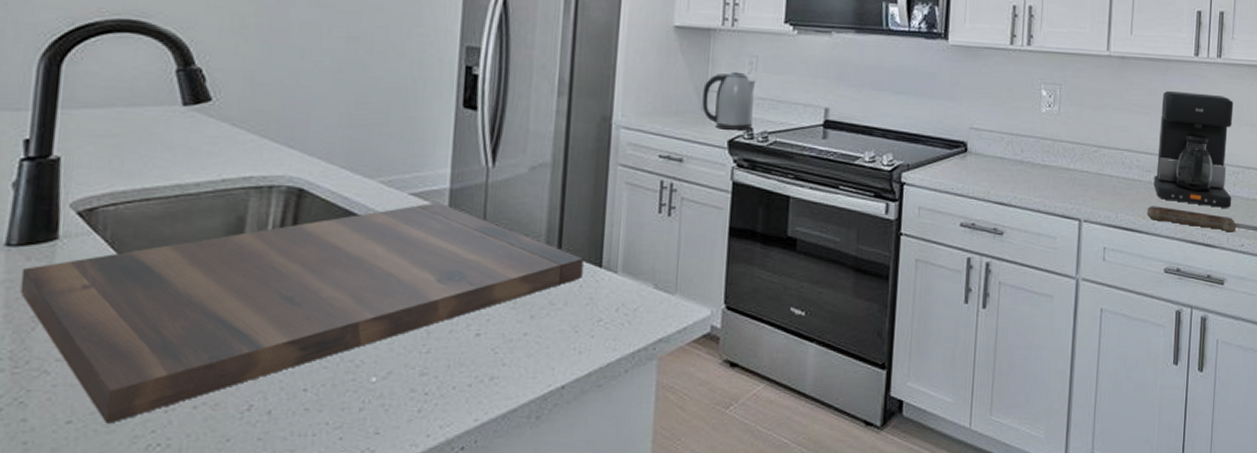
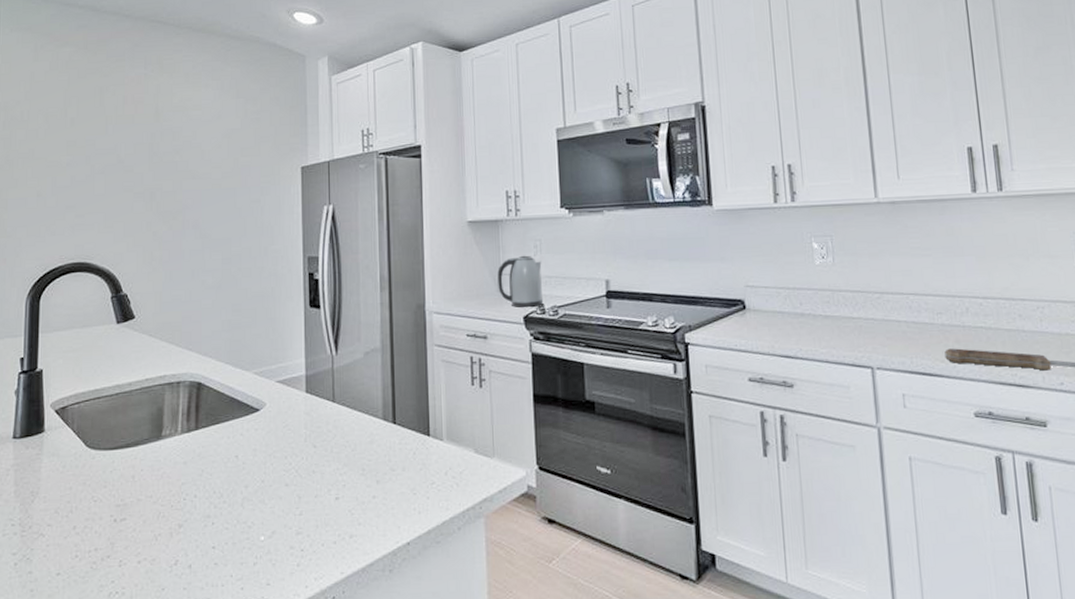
cutting board: present [19,202,584,424] -> none [23,387,415,576]
coffee maker: present [1153,91,1234,208] -> none [943,229,1042,346]

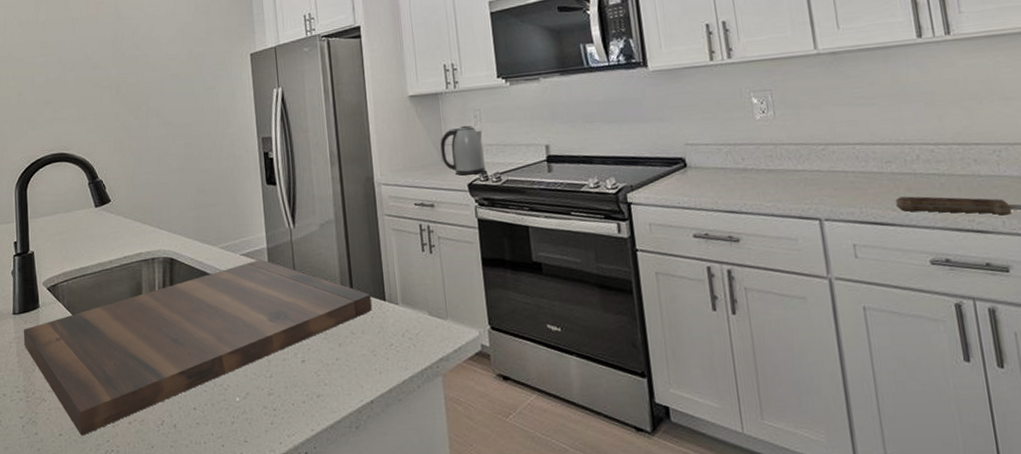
cutting board: none [23,387,415,576] -> present [23,259,372,436]

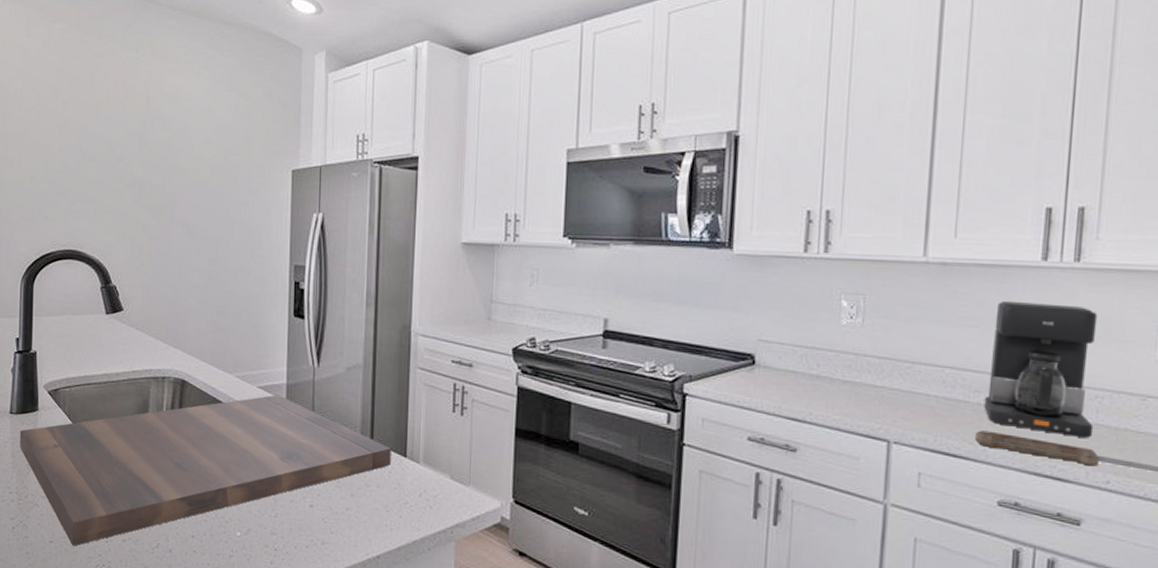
kettle: present [440,125,486,176] -> none [488,284,537,339]
coffee maker: none [888,73,1000,191] -> present [984,301,1098,438]

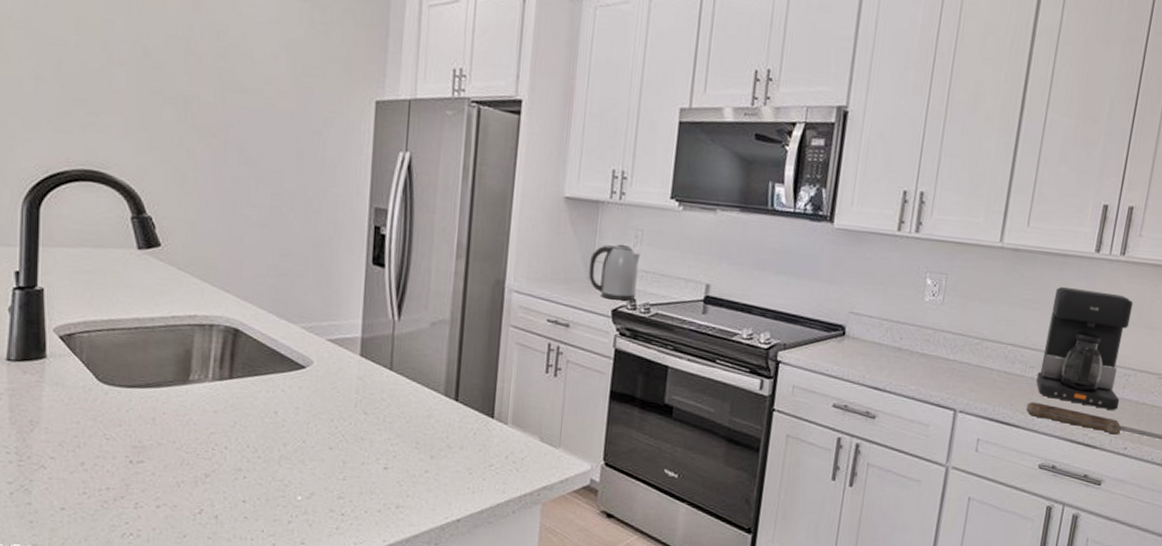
cutting board: present [19,394,391,546] -> none [19,348,478,514]
kettle: none [488,284,537,339] -> present [588,244,641,301]

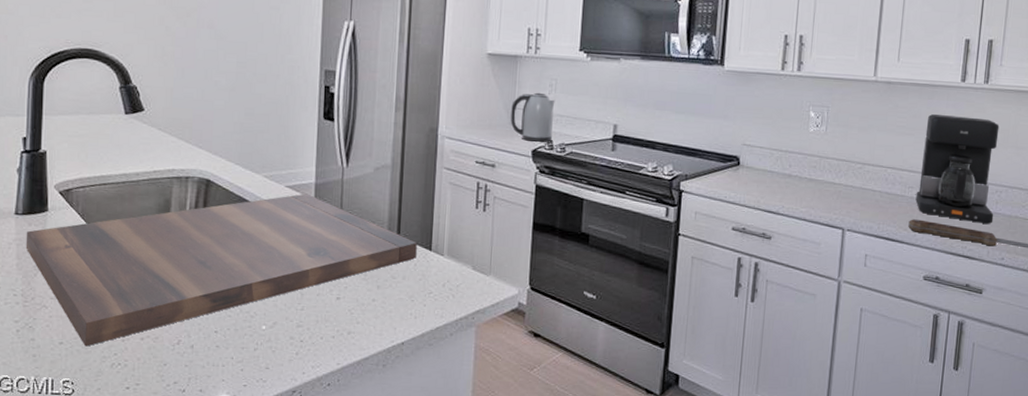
cutting board: none [19,348,478,514] -> present [25,193,417,347]

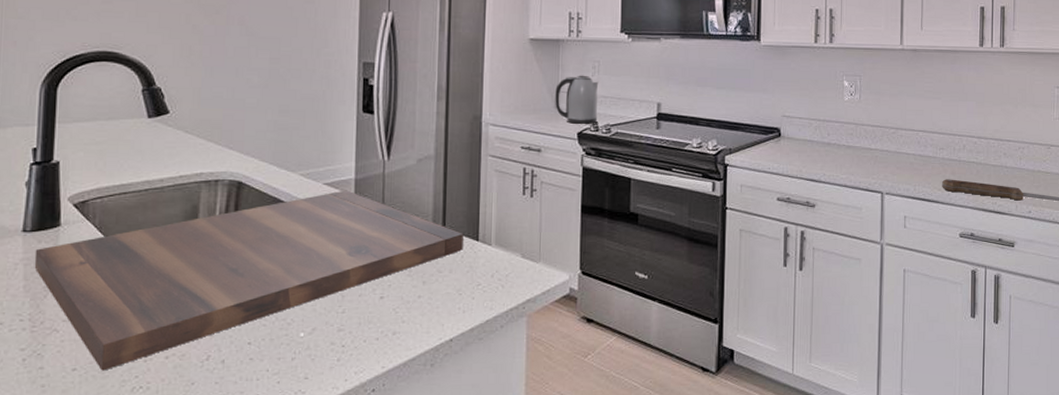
coffee maker: present [915,114,1000,224] -> none [947,78,1019,179]

